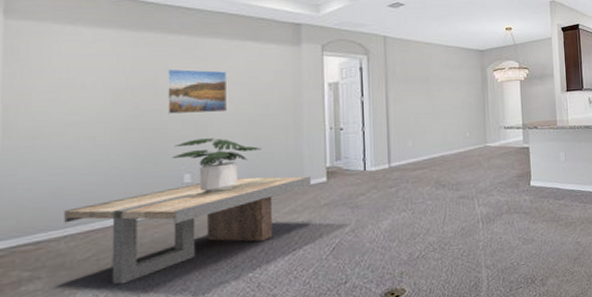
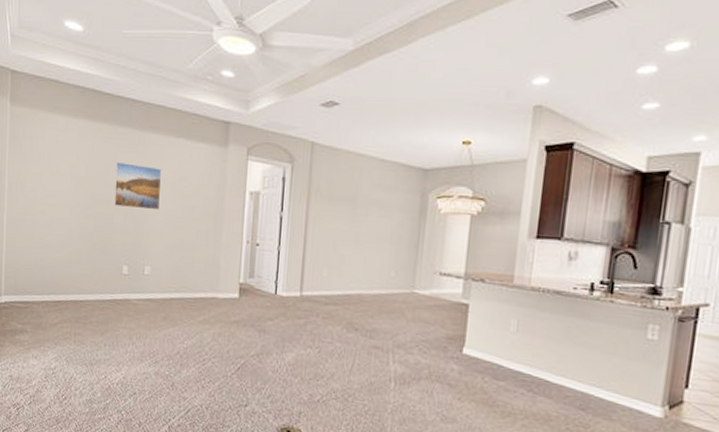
coffee table: present [64,176,311,285] -> none [42,276,225,353]
potted plant: present [171,138,262,193] -> none [115,233,185,288]

